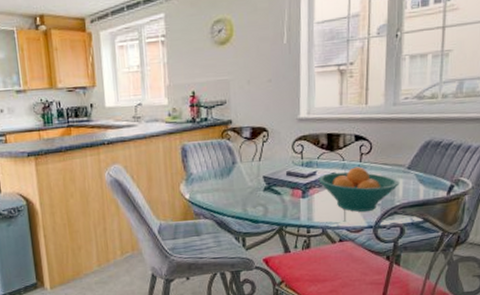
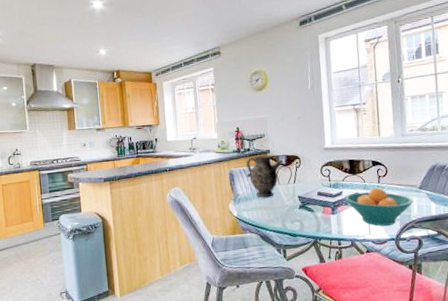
ewer: none [202,125,249,178] -> present [246,154,284,198]

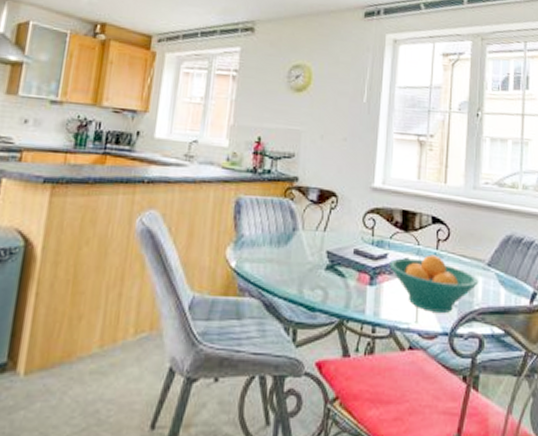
ewer: present [246,154,284,198] -> none [260,181,315,246]

